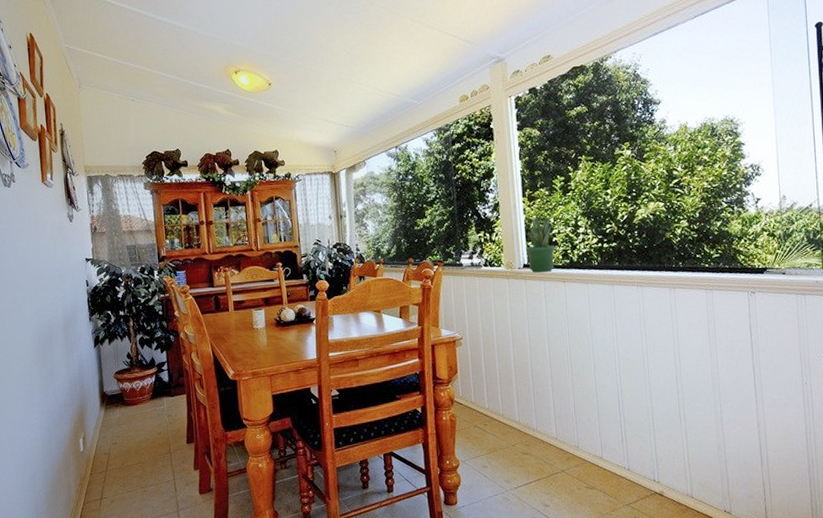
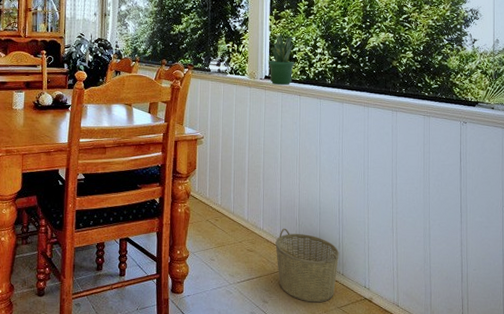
basket: none [551,426,623,502] -> present [275,228,340,303]

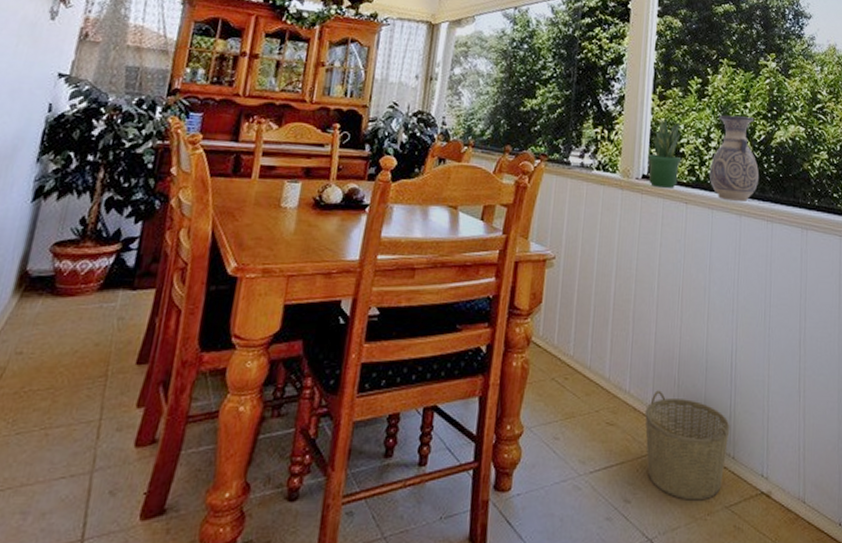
vase: none [316,28,356,93] -> present [709,115,759,203]

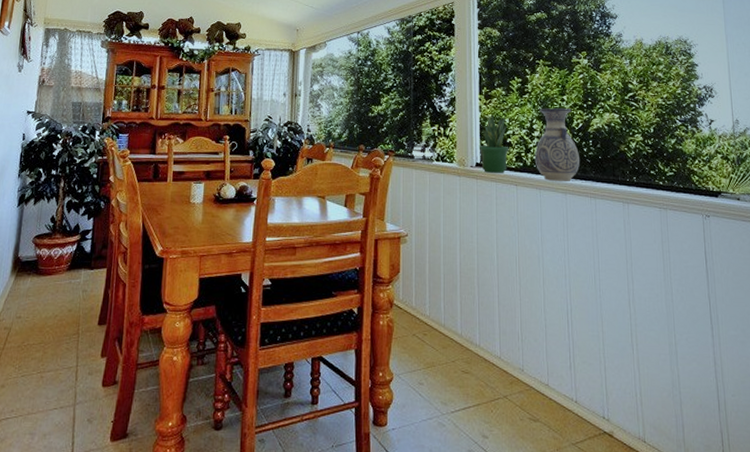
basket: present [645,390,730,501] -> none [495,344,571,438]

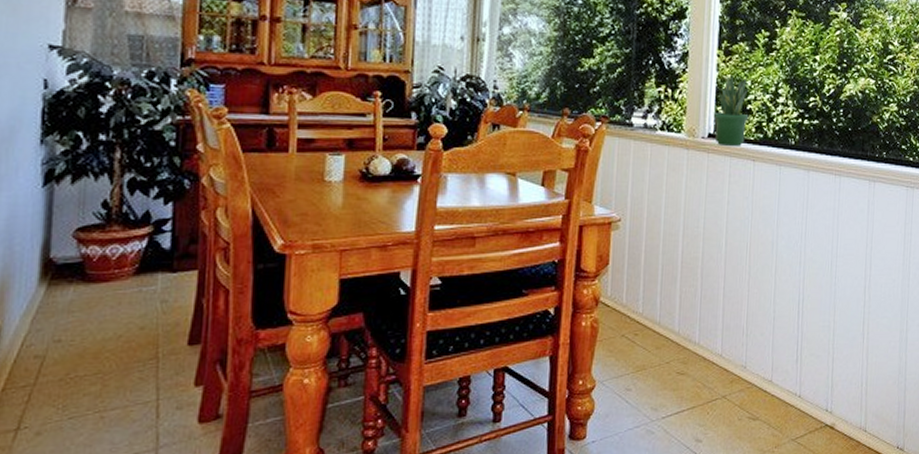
vase: present [534,108,579,182] -> none [777,69,828,158]

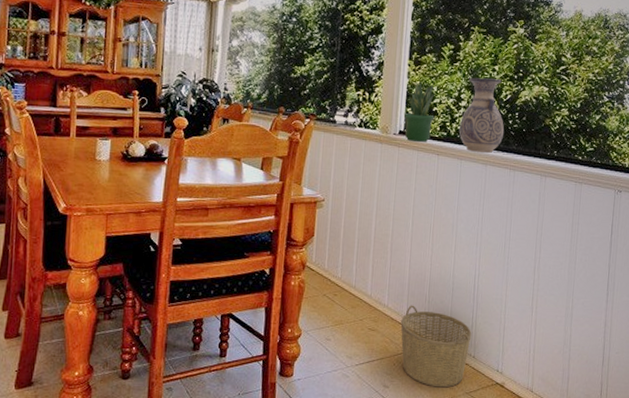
basket: none [714,340,797,436] -> present [400,305,472,388]
vase: none [777,69,828,158] -> present [459,77,504,154]

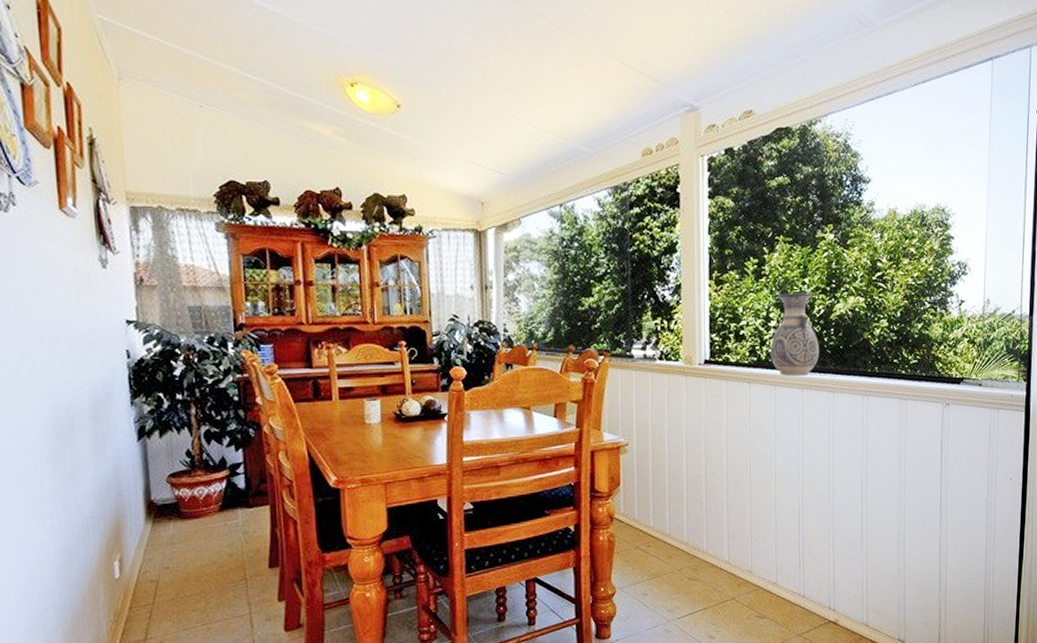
basket: present [400,305,472,388] -> none [722,548,800,633]
planter: present [403,81,435,143] -> none [708,303,742,371]

